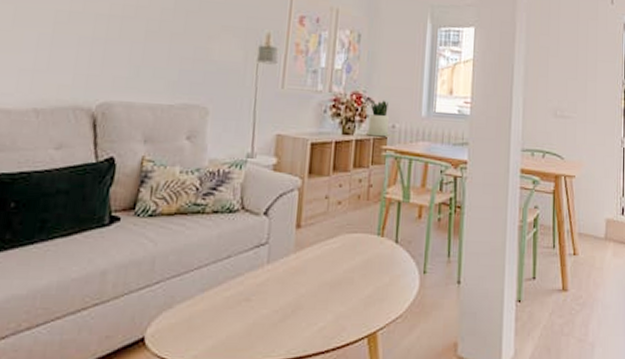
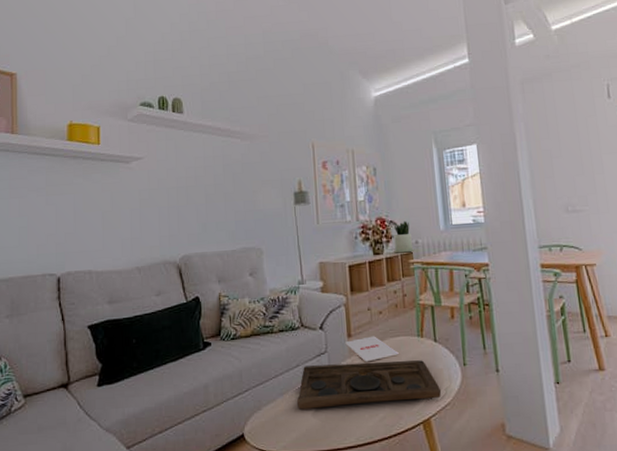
decorative tray: none [220,258,395,311] -> present [297,360,442,410]
magazine: none [292,229,353,260] -> present [345,336,399,362]

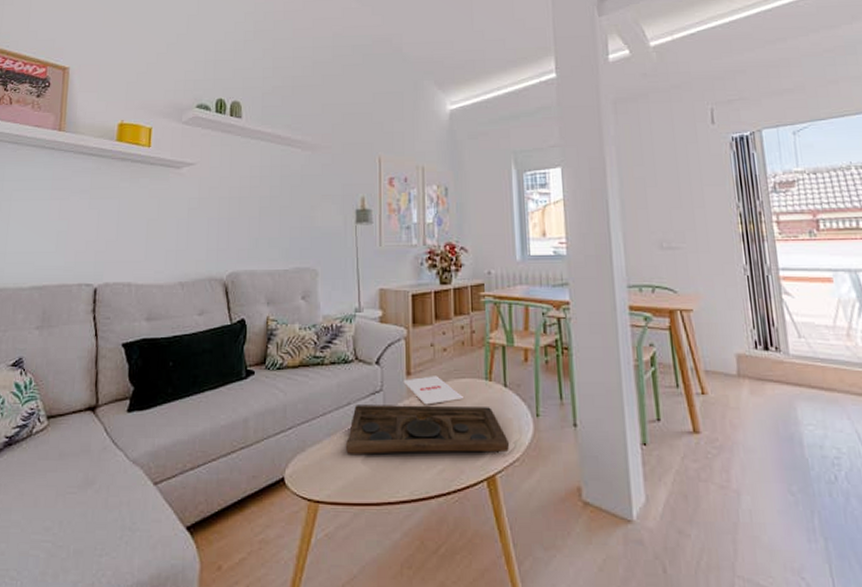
planter: present [393,221,415,253] -> none [462,248,487,284]

